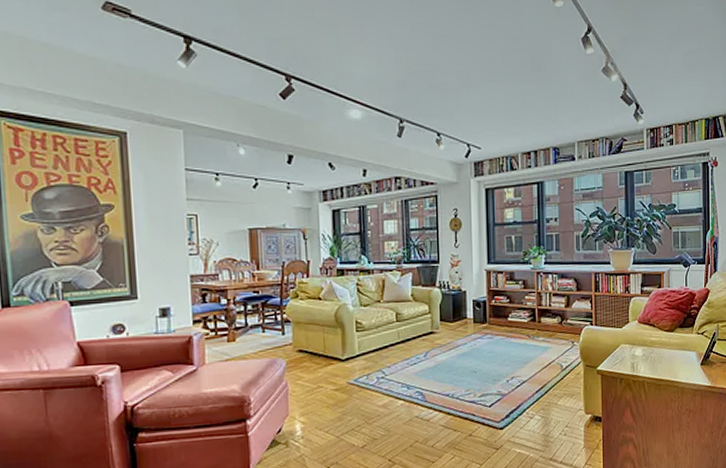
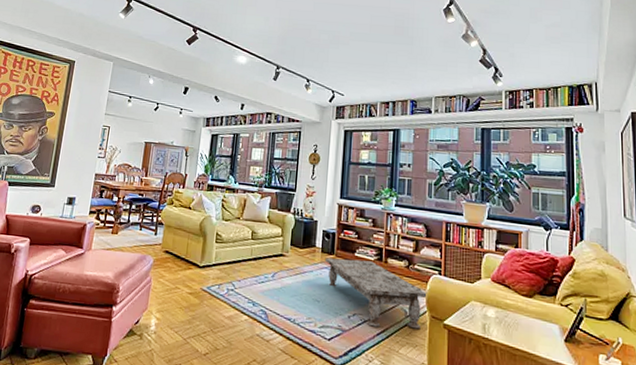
coffee table: none [477,323,582,386] -> present [324,258,429,329]

